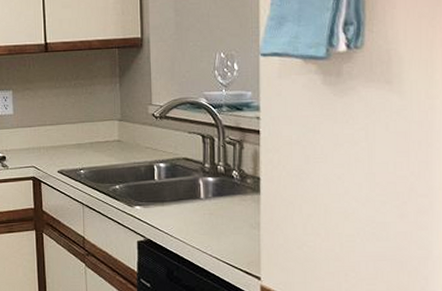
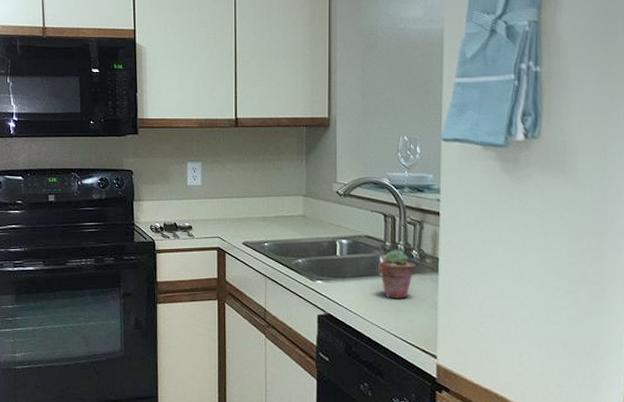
potted succulent: none [199,171,238,221] -> present [379,250,417,298]

